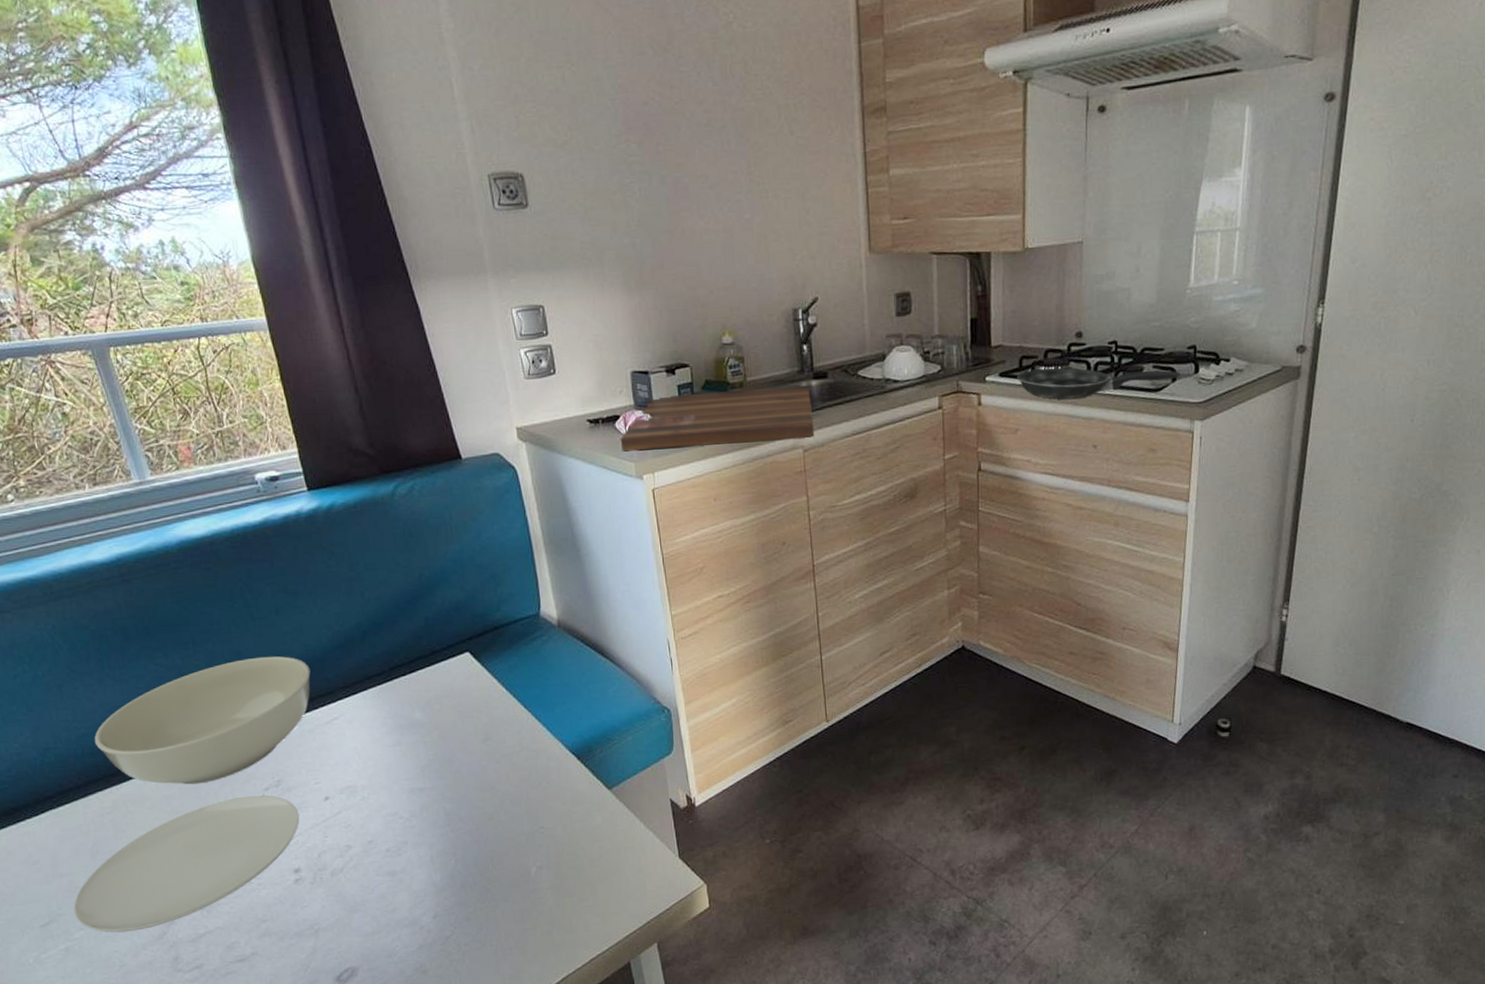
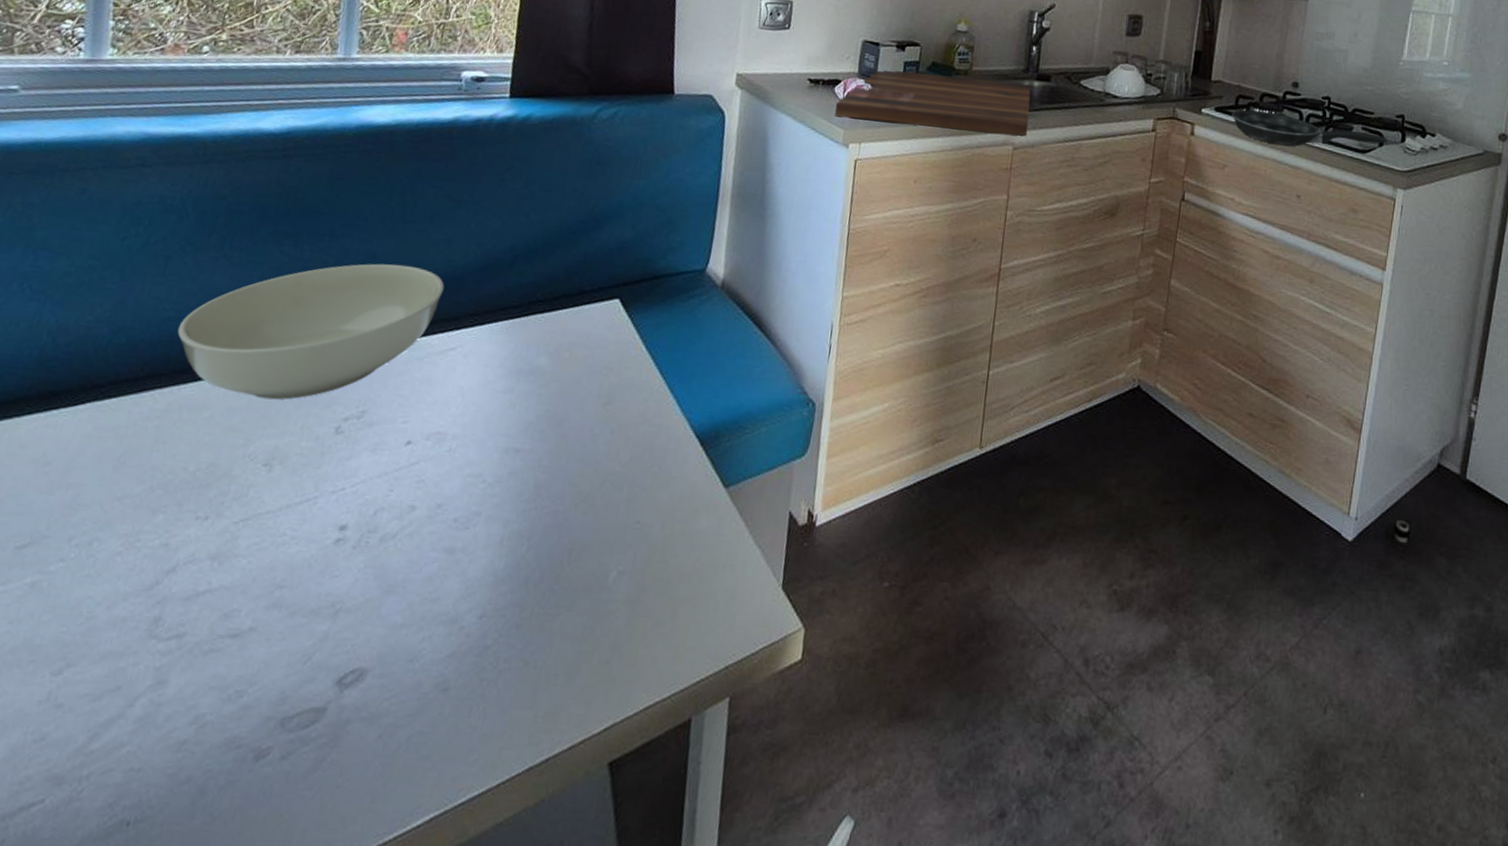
plate: present [73,795,300,933] -> none [61,423,372,574]

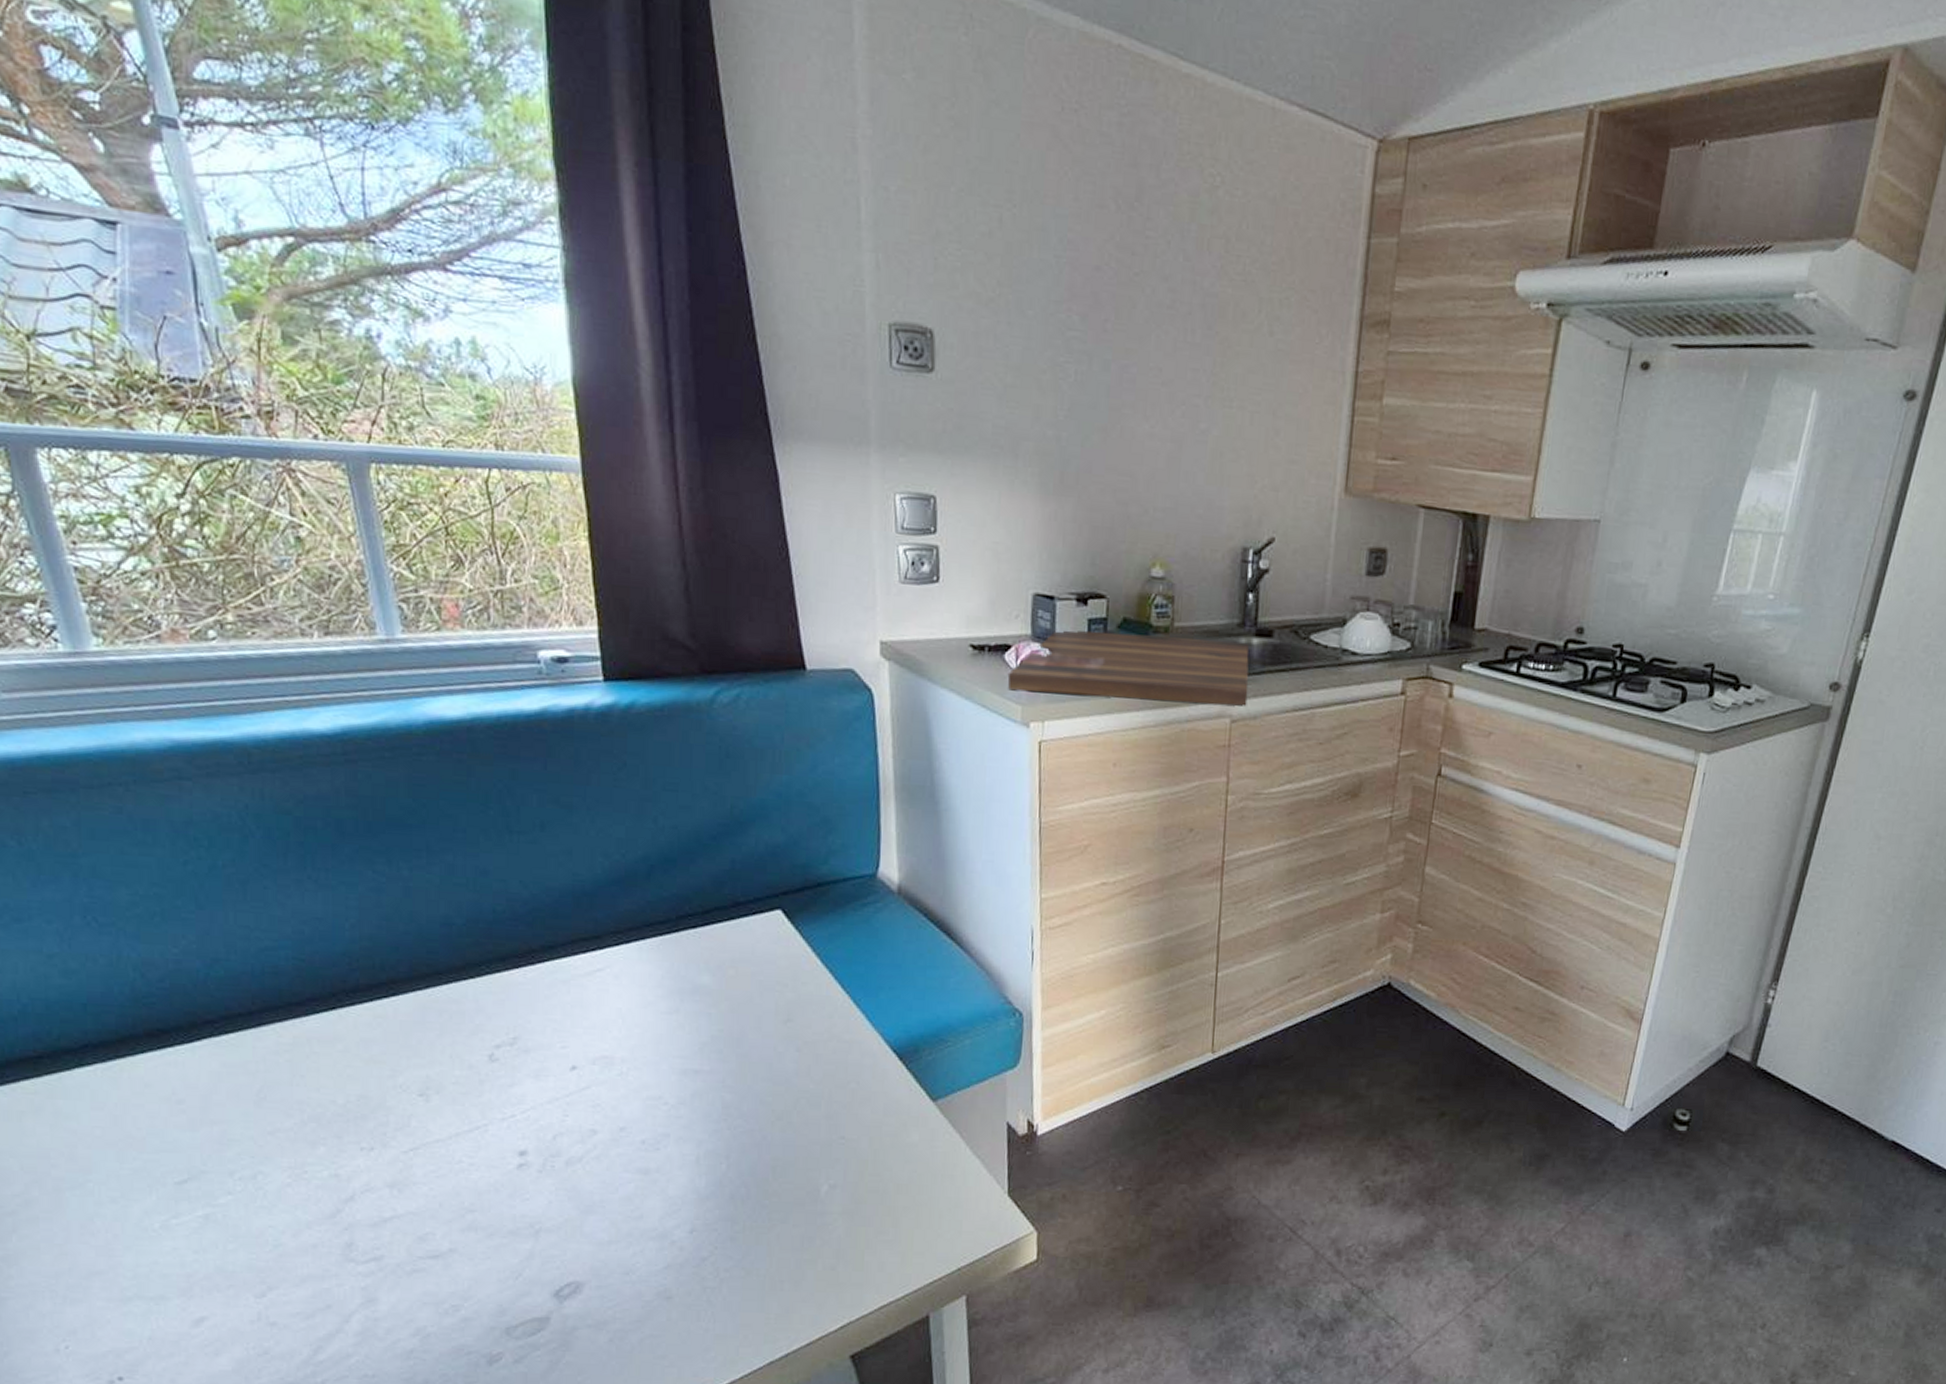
bowl: present [177,263,445,400] -> none [280,880,575,1029]
frying pan: present [1232,109,1389,147] -> none [1500,663,1693,708]

